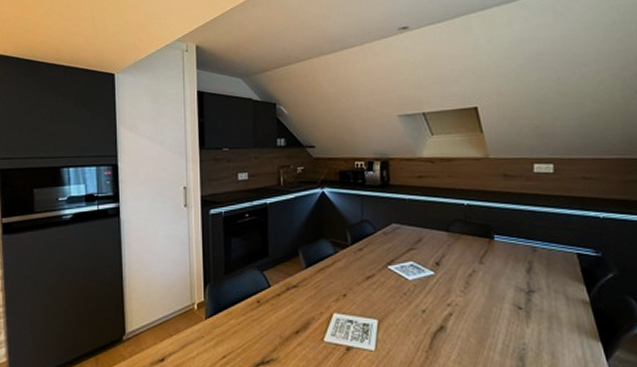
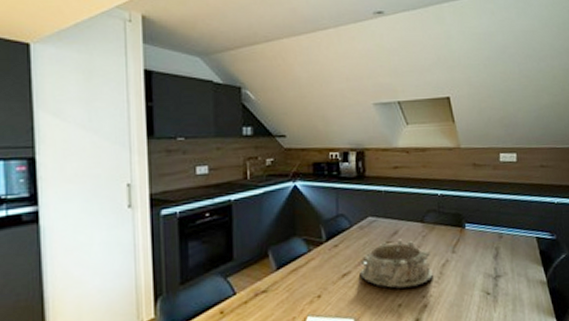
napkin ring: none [383,247,459,296] -> present [359,239,433,290]

